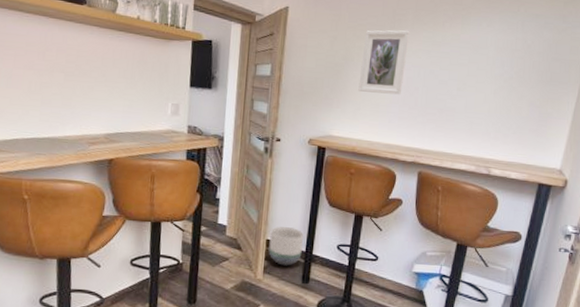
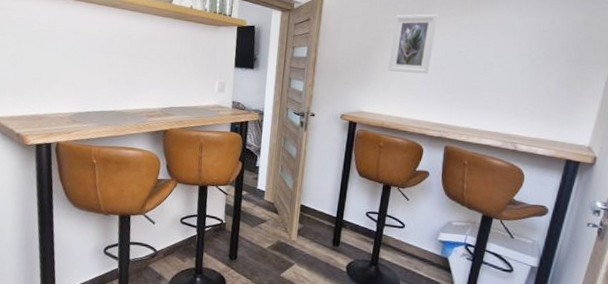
planter: present [269,226,303,266] -> none [302,193,335,230]

